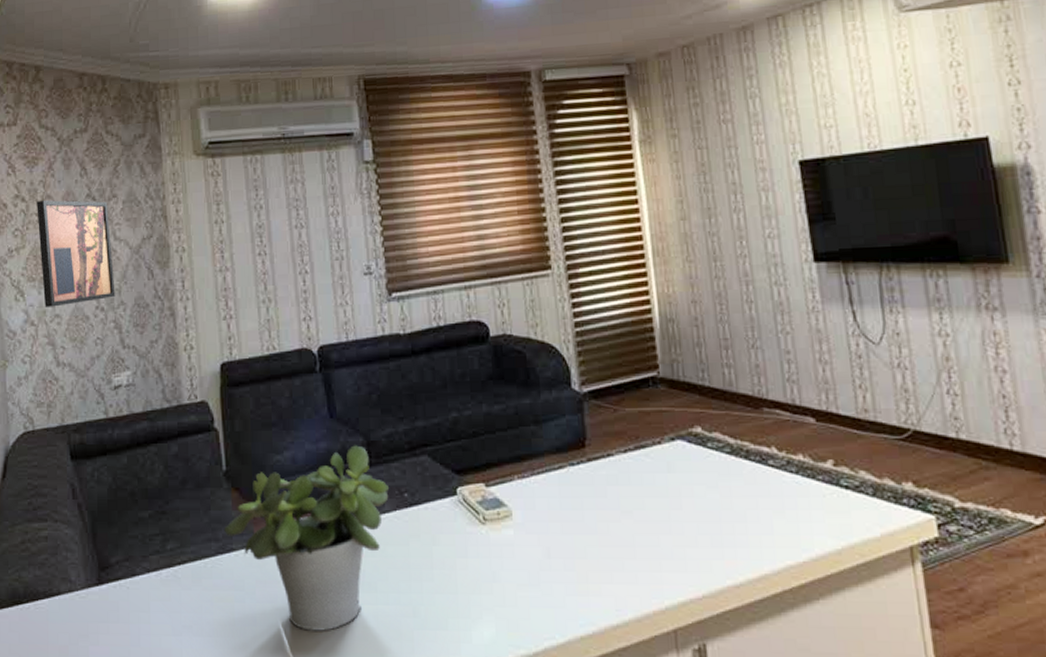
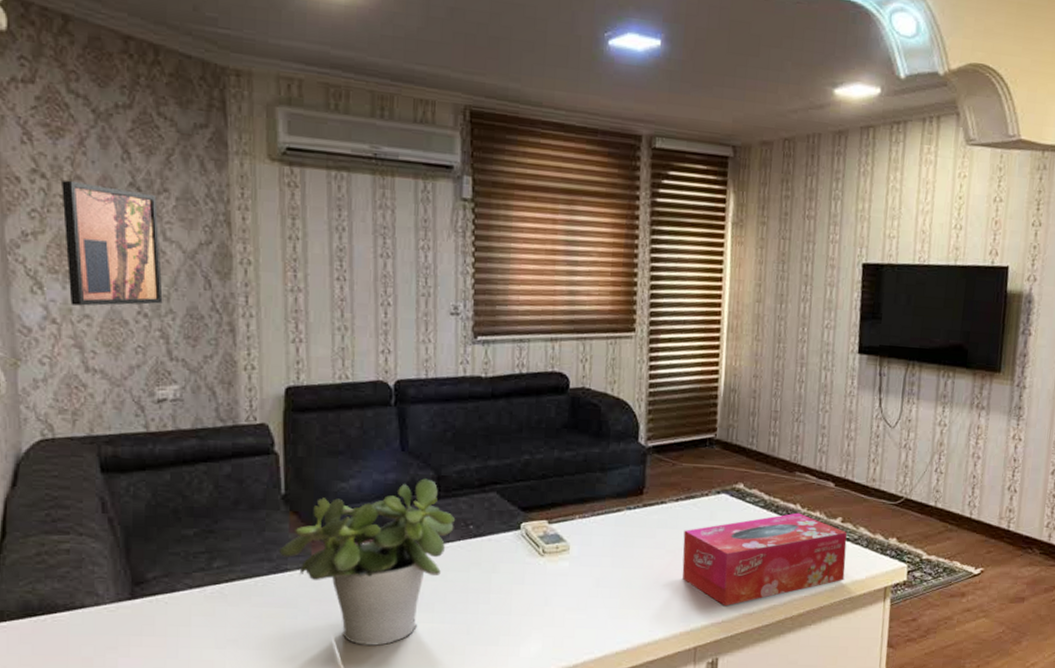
tissue box: none [639,457,852,578] -> present [682,512,848,607]

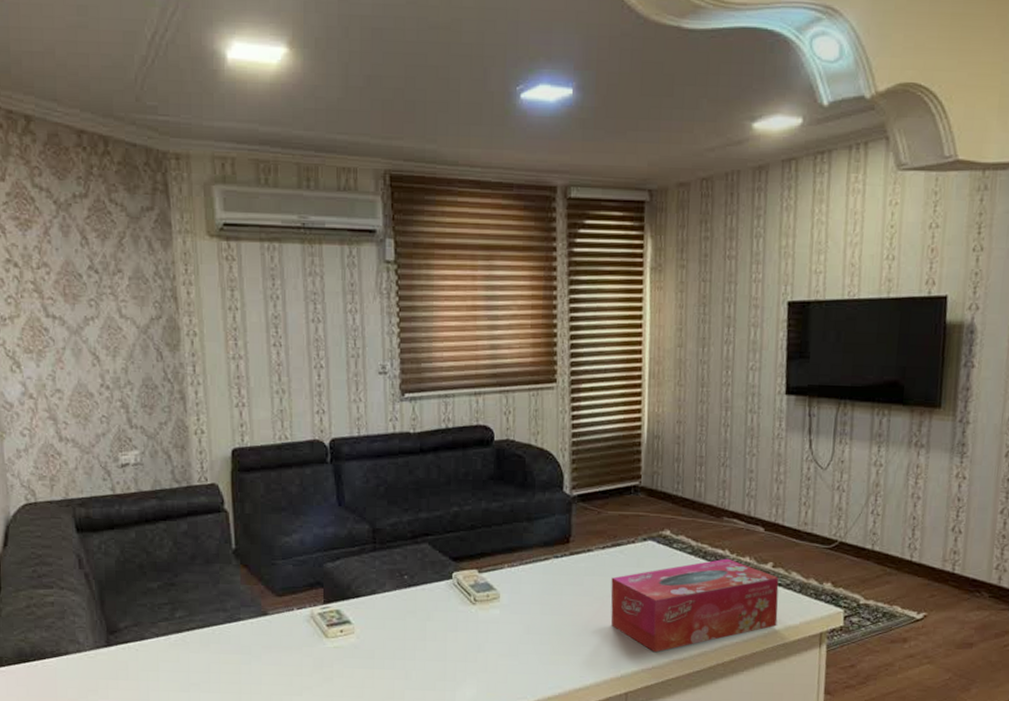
wall art: present [62,181,163,306] -> none [32,268,122,381]
potted plant: present [278,478,456,646] -> none [231,531,391,690]

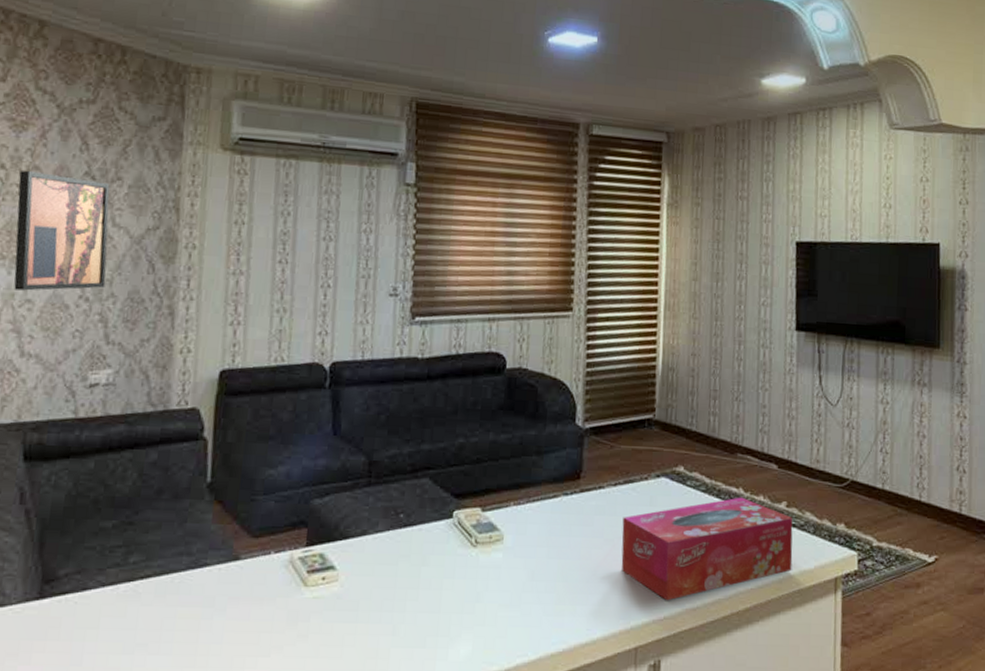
wall art: none [32,268,122,381] -> present [14,171,110,291]

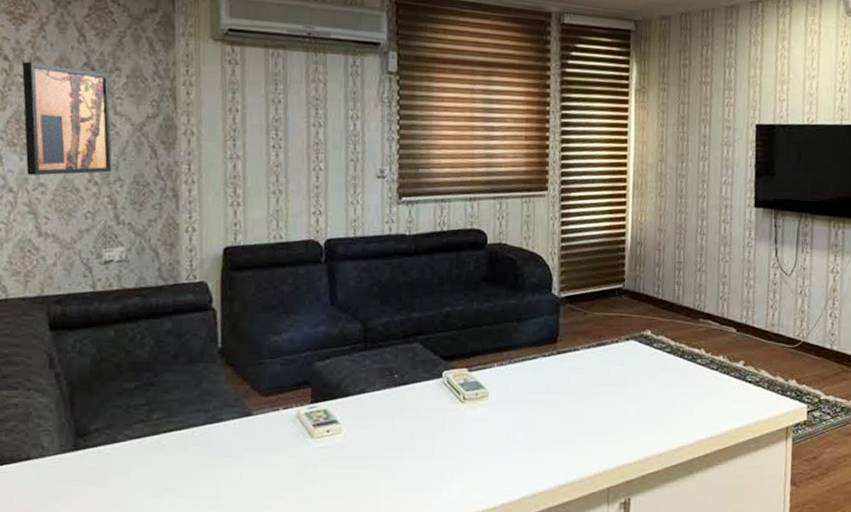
tissue box: present [621,497,793,601] -> none [594,357,750,448]

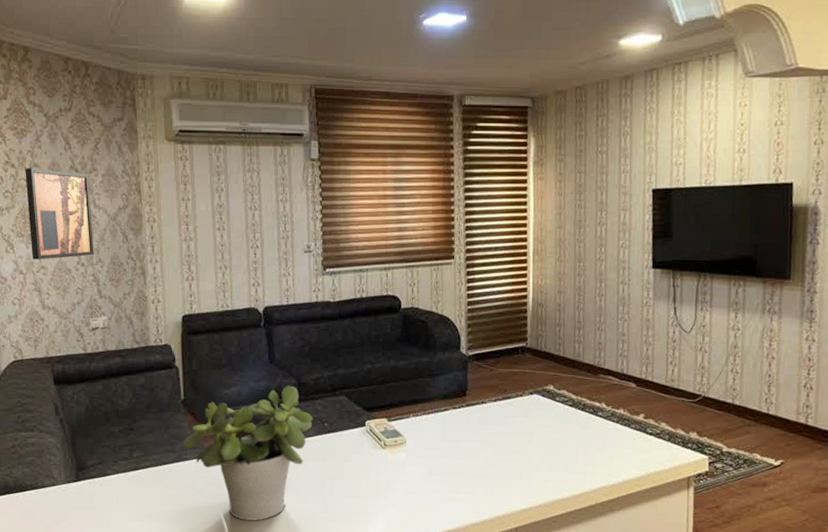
potted plant: none [214,331,382,492] -> present [180,385,314,521]

